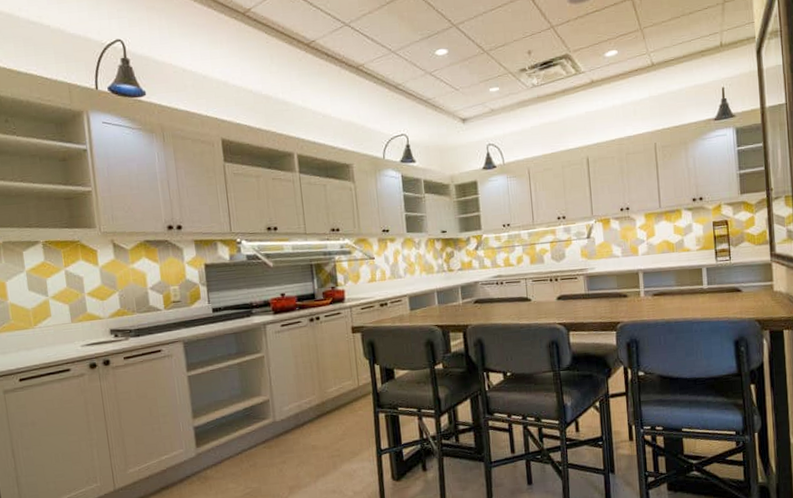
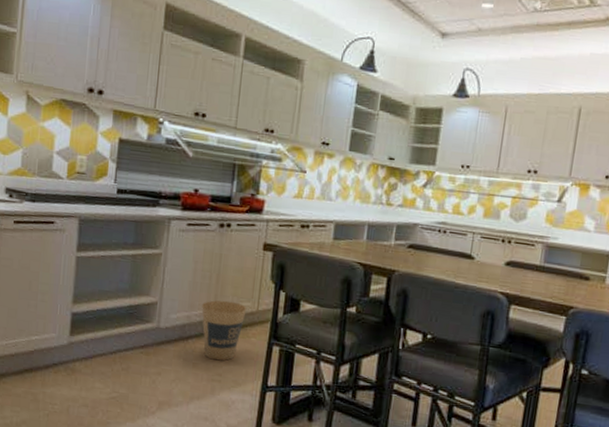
trash can: none [309,383,349,439] -> present [201,300,247,361]

